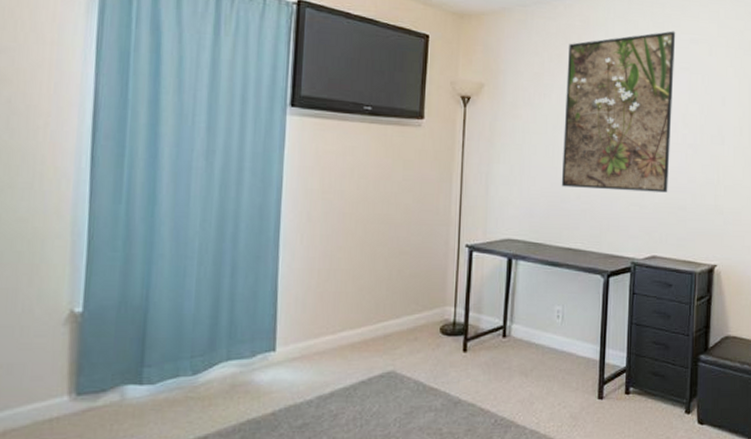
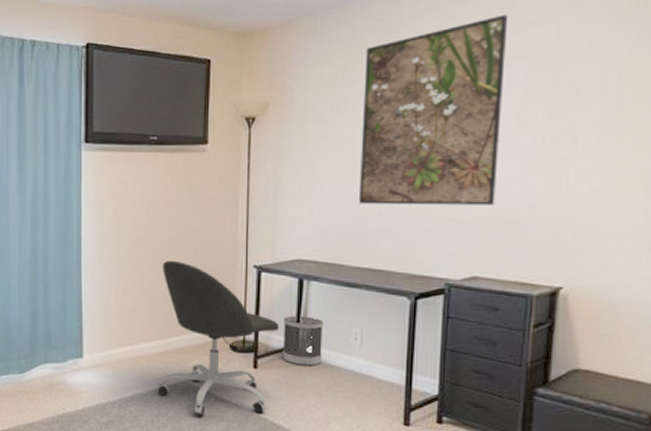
office chair: none [361,238,489,408] -> present [157,260,280,416]
wastebasket: none [491,296,530,346] -> present [282,316,324,366]

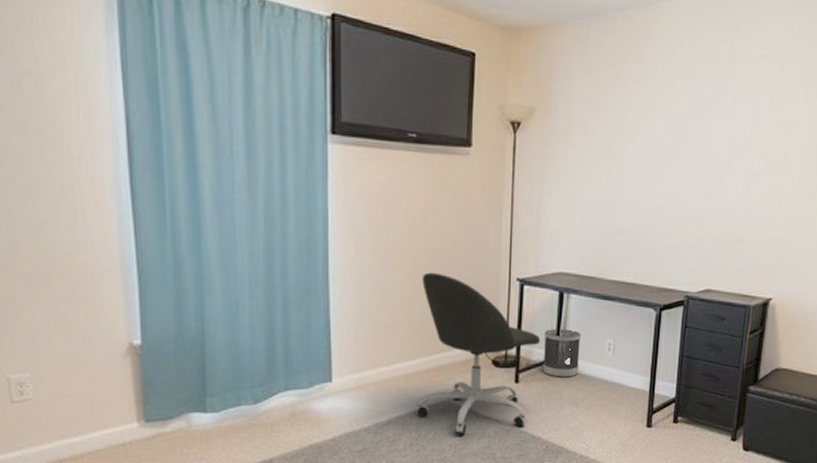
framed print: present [358,14,508,205] -> none [615,45,745,224]

